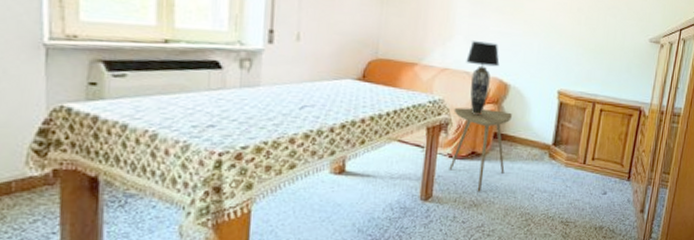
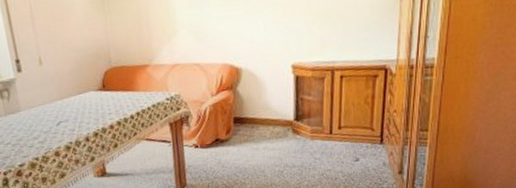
side table: present [449,107,512,192] -> none [191,95,251,176]
table lamp: present [466,41,500,116] -> none [194,29,227,105]

